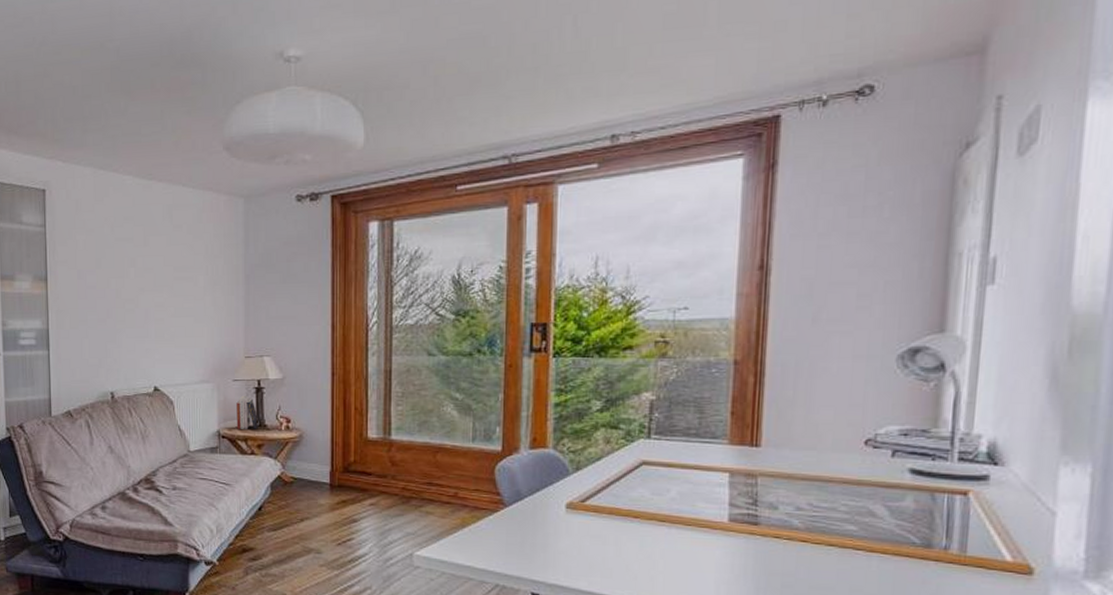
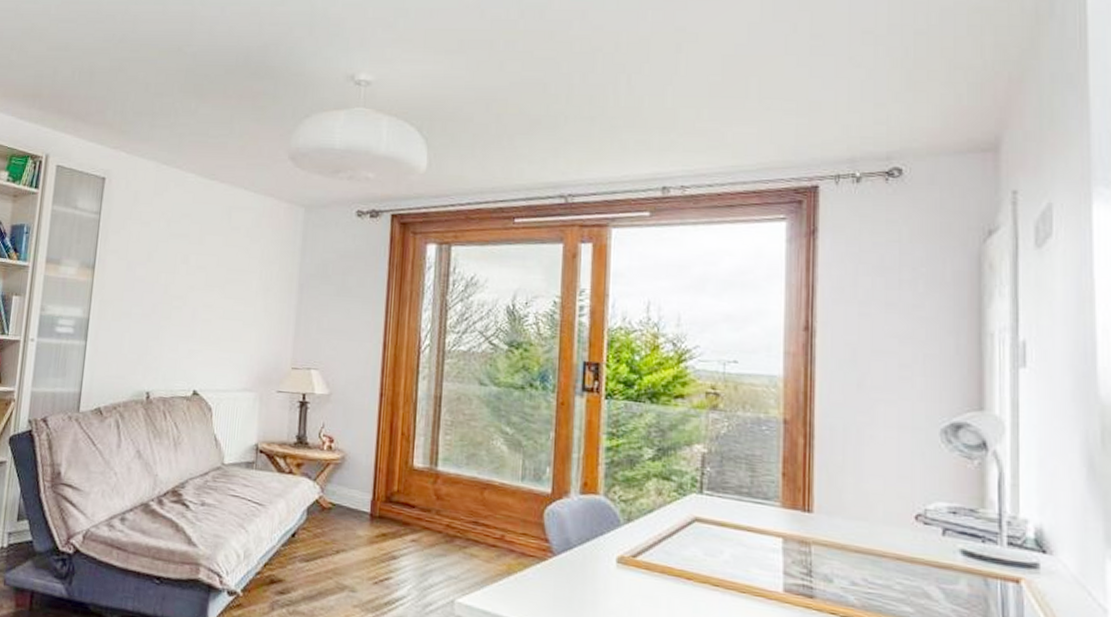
books: present [236,395,259,429] -> none [276,408,301,447]

